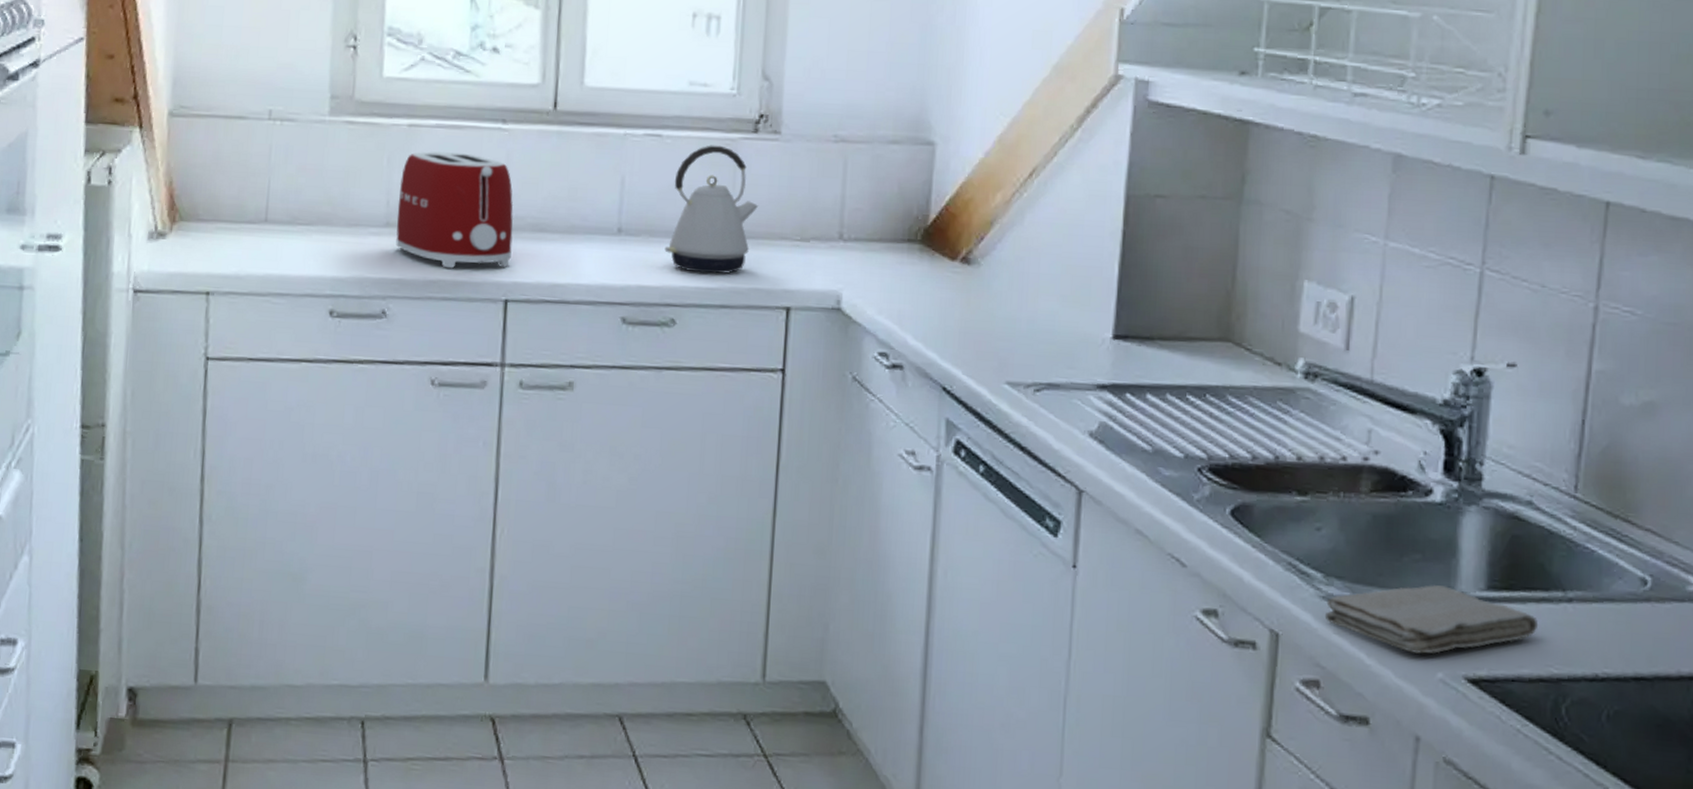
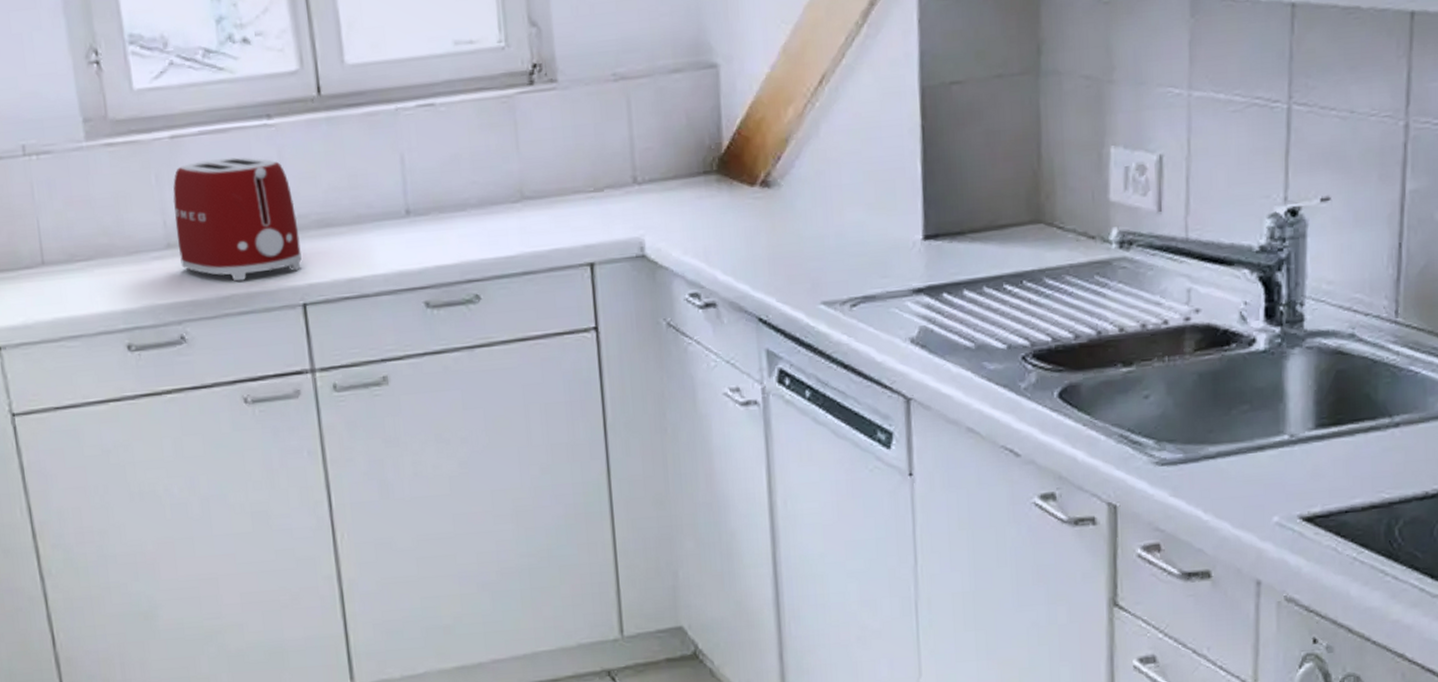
kettle: present [664,145,758,274] -> none [455,104,545,243]
washcloth: present [1324,585,1539,654] -> none [1159,431,1368,502]

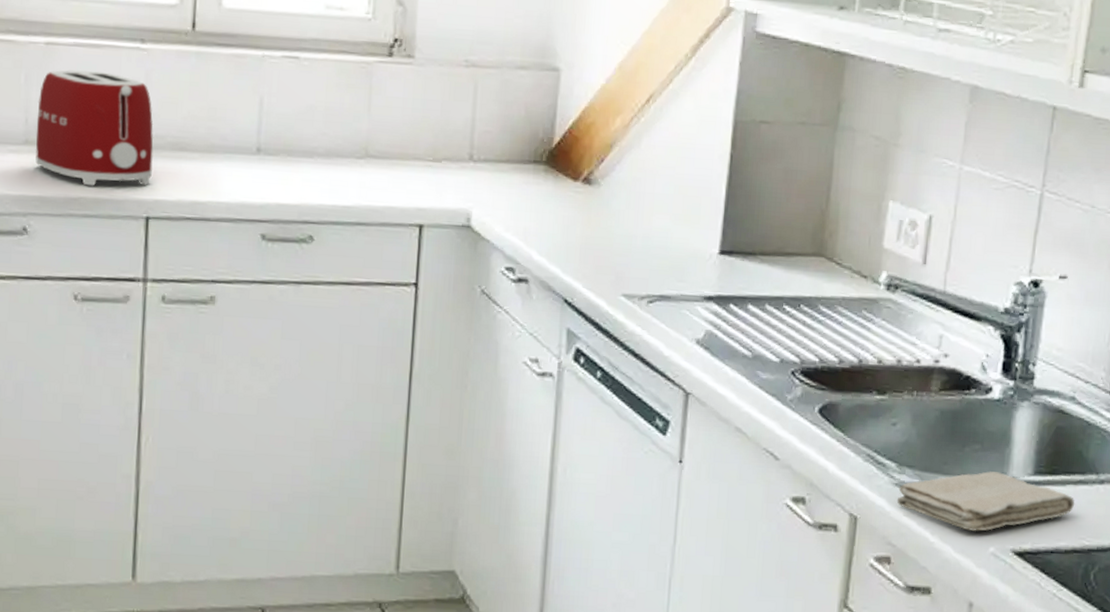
washcloth: none [1159,431,1368,502] -> present [896,471,1075,531]

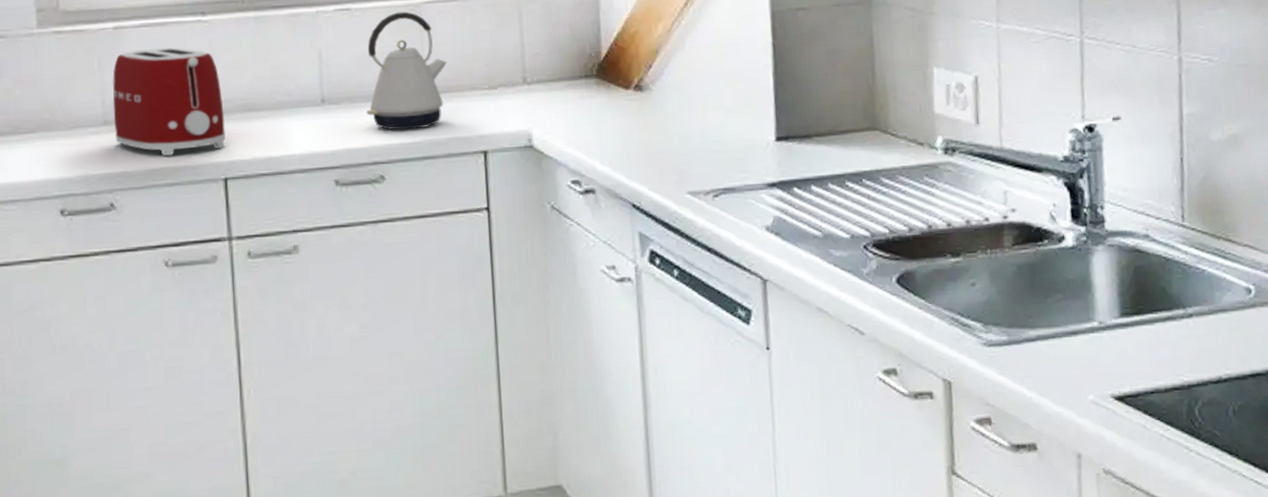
kettle: none [302,67,392,193] -> present [366,11,447,130]
washcloth: present [896,471,1075,531] -> none [987,319,1167,382]

